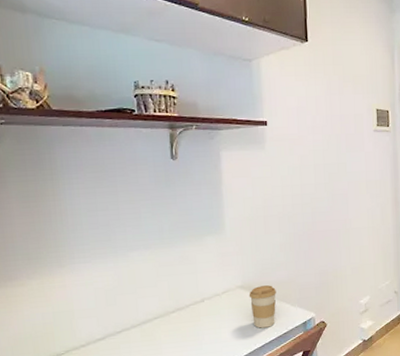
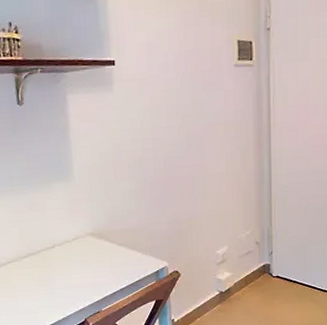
coffee cup: present [249,285,276,328] -> none [99,233,127,276]

